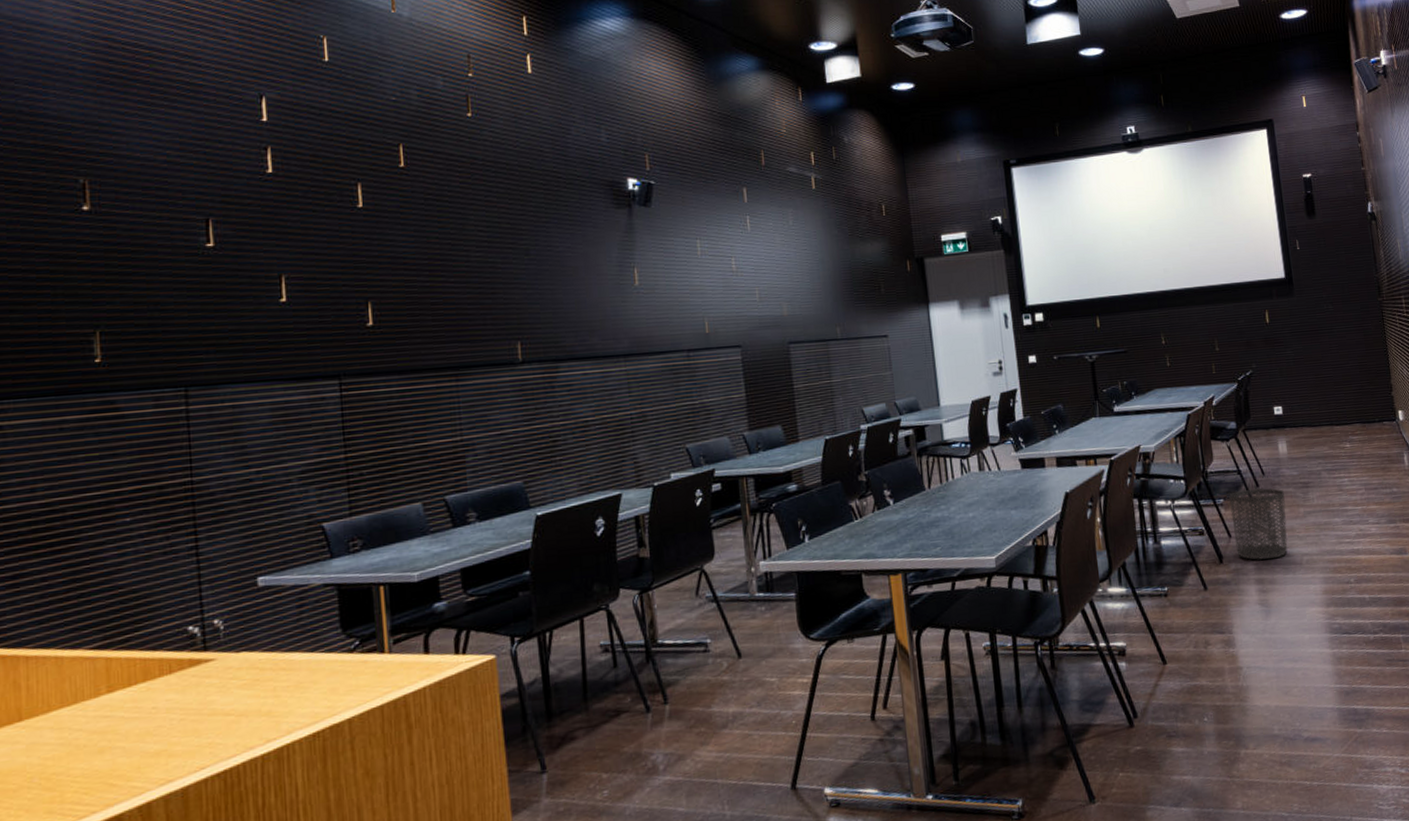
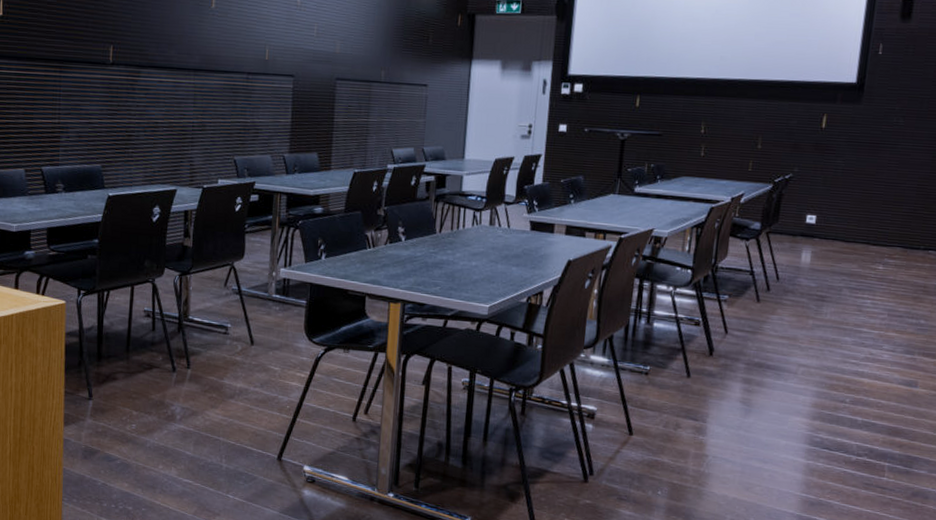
waste bin: present [1228,488,1288,560] -> none [729,291,796,363]

